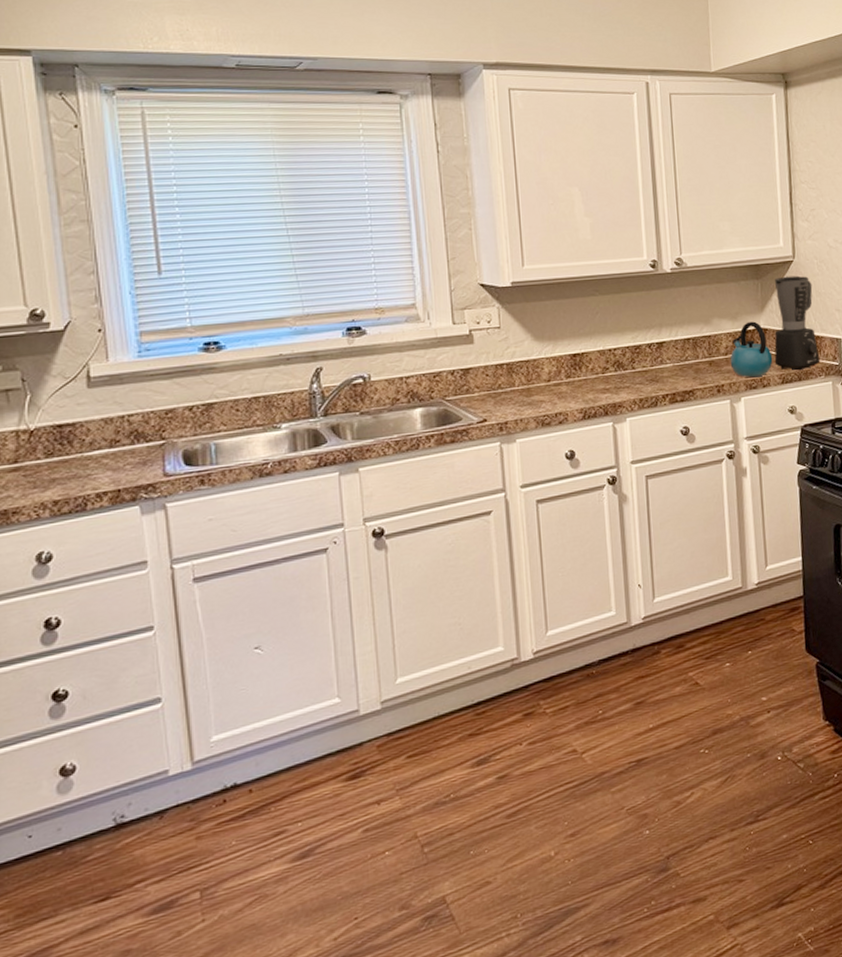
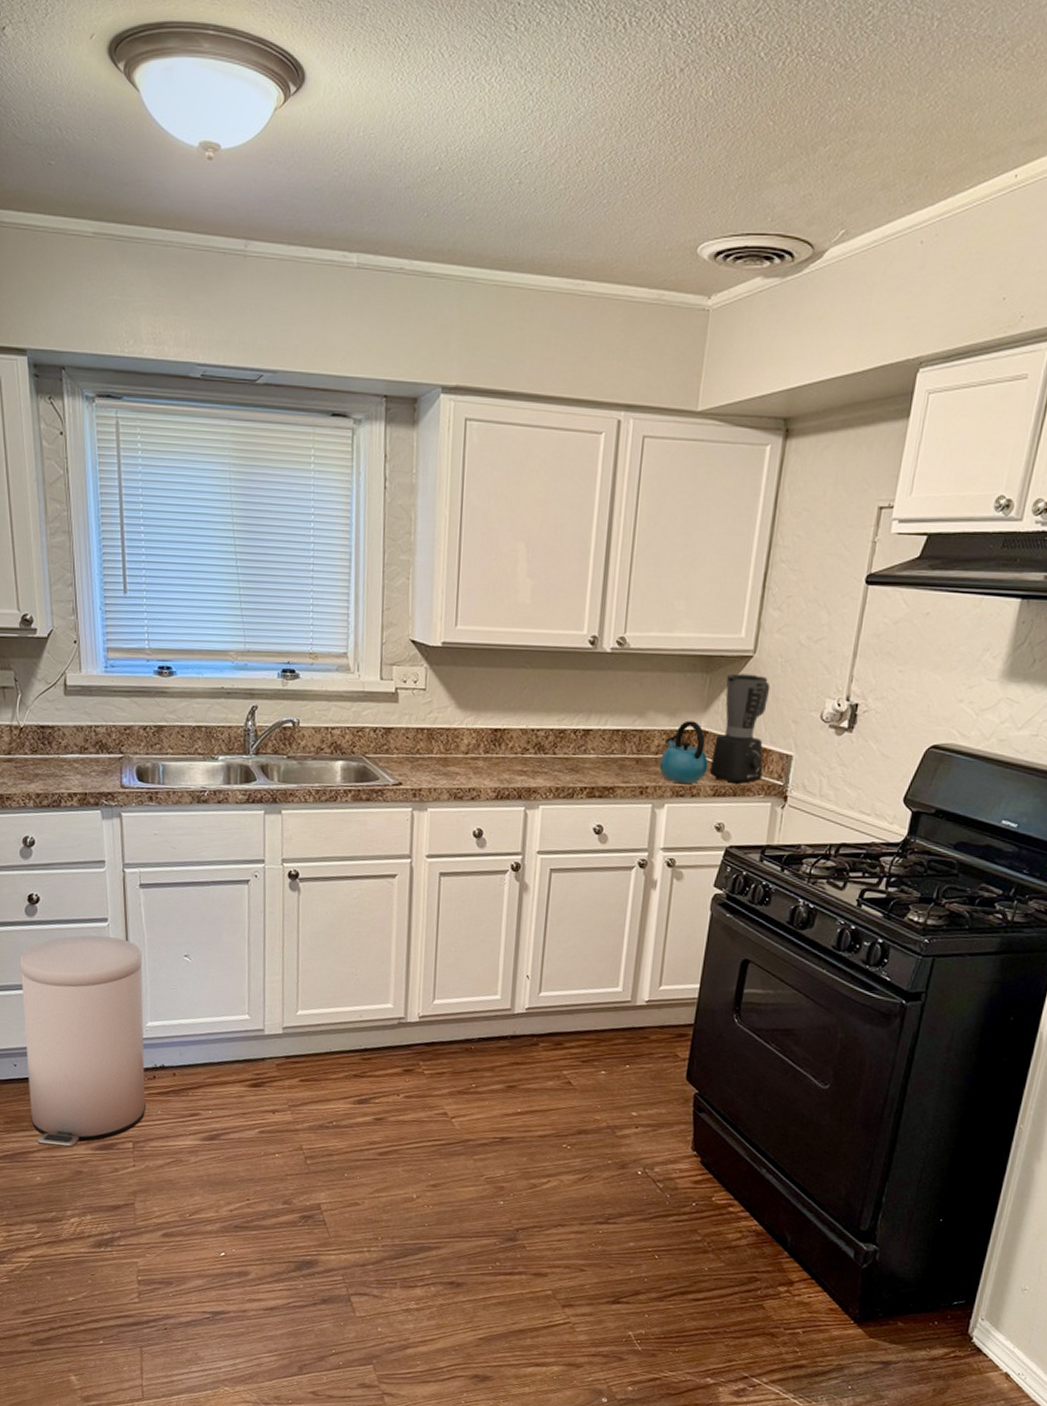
pedal bin: none [35,645,215,933] -> present [20,935,146,1148]

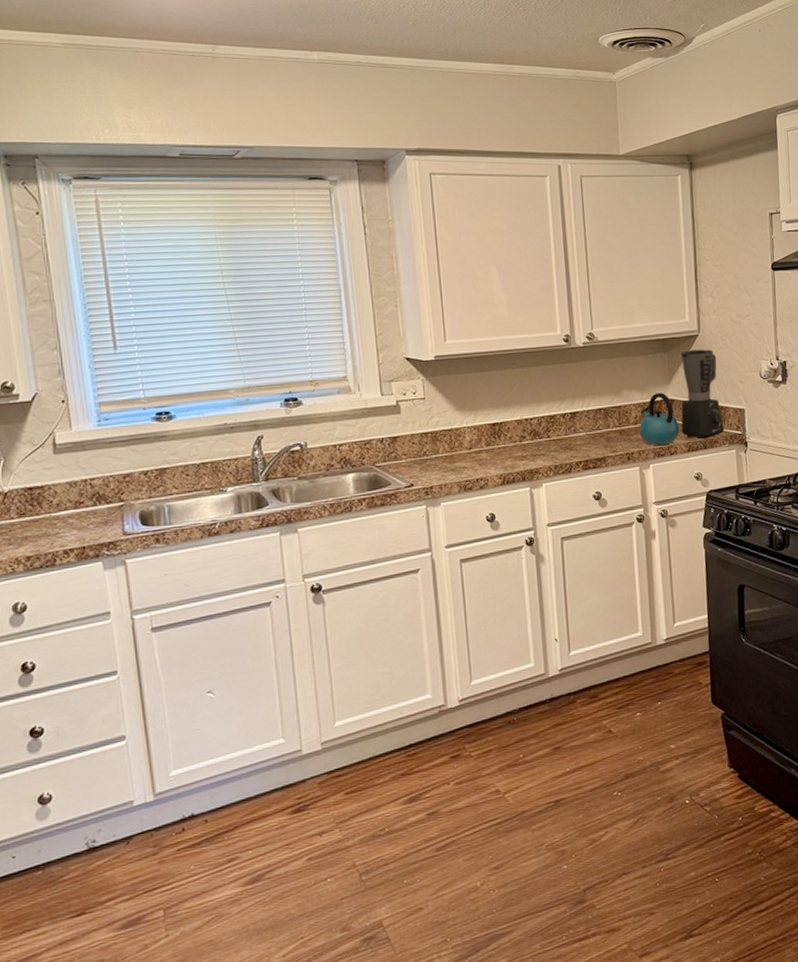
pedal bin: present [20,935,146,1148] -> none [14,688,176,943]

